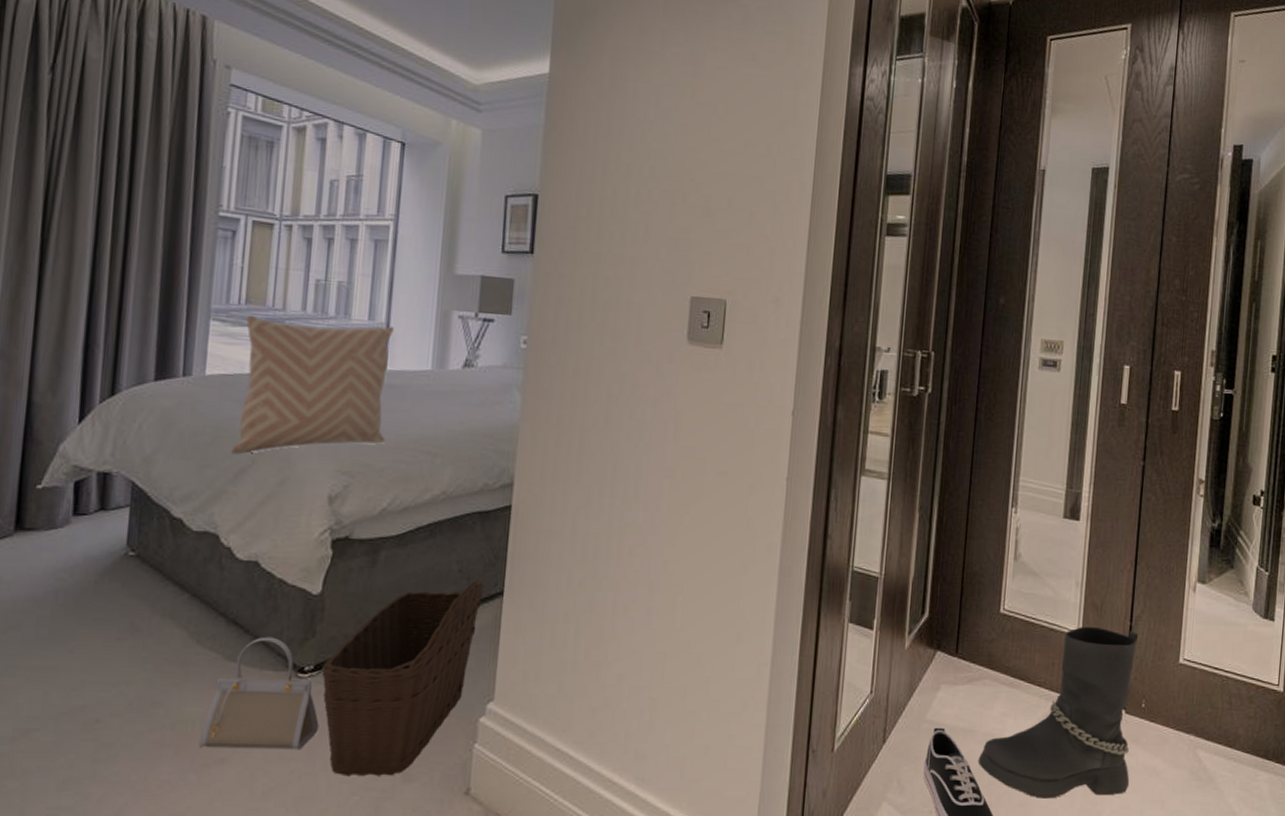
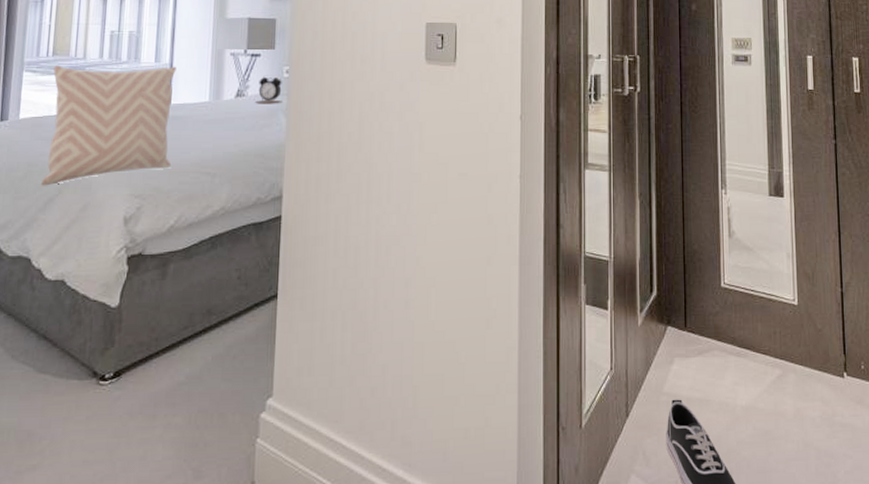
handbag: present [198,636,319,750] -> none [13,348,119,456]
wicker basket: present [322,578,485,777] -> none [120,283,261,477]
alarm clock: none [486,344,519,378] -> present [255,75,283,104]
boot: present [977,626,1139,799] -> none [715,294,859,463]

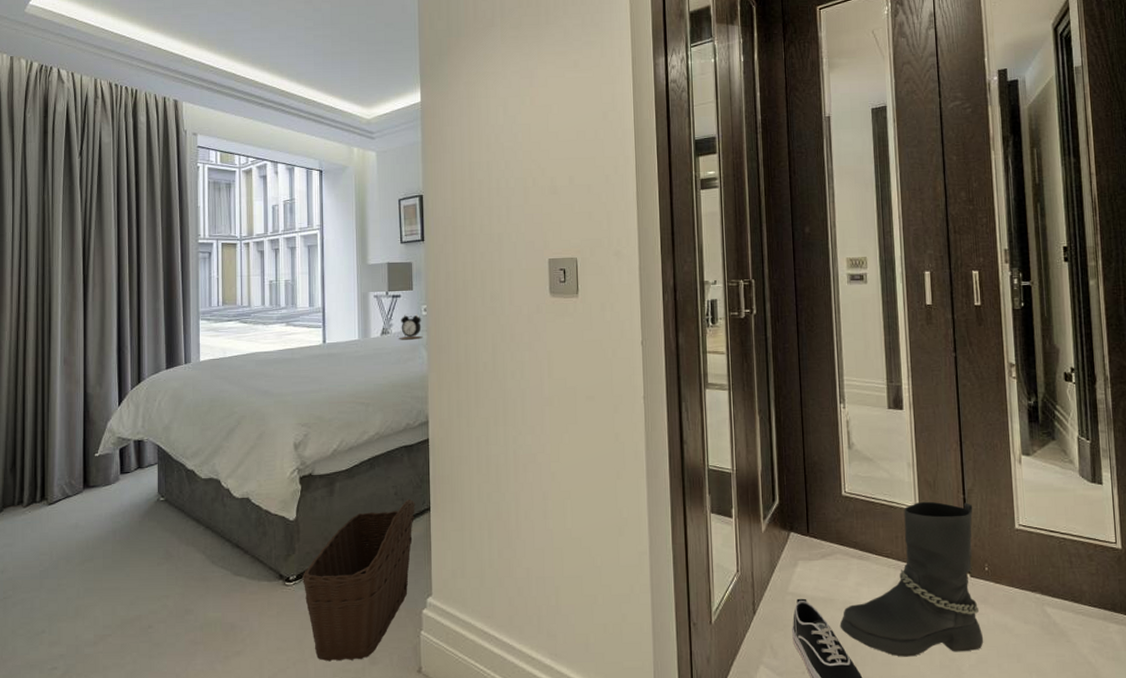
pillow: present [40,65,176,186] -> none [222,309,331,418]
wicker basket: none [120,283,261,477] -> present [302,498,415,662]
boot: none [715,294,859,463] -> present [839,501,984,657]

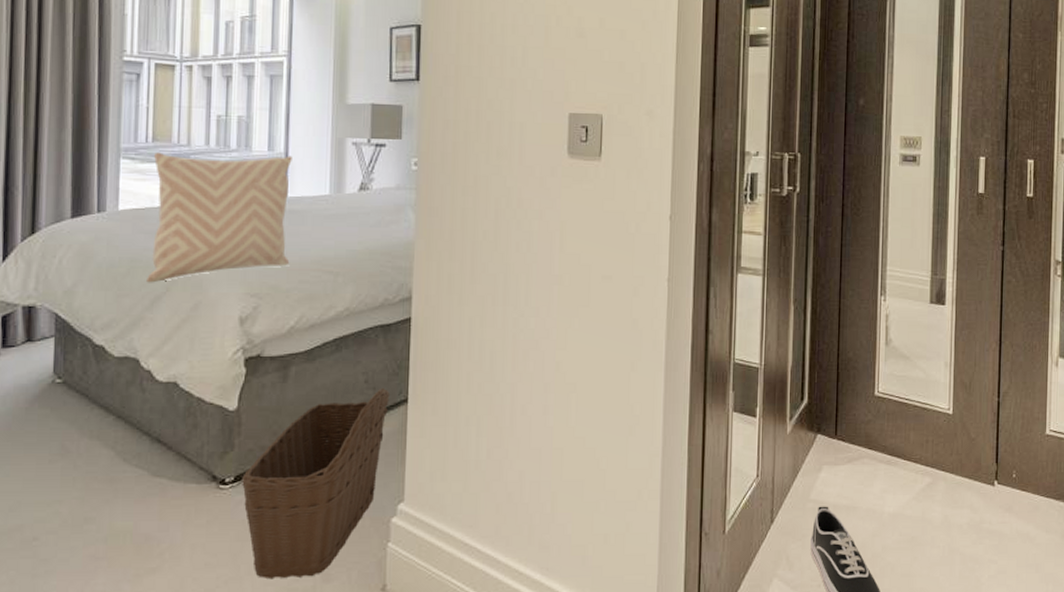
pillow: none [222,309,331,418] -> present [145,152,292,283]
alarm clock: present [399,313,423,340] -> none [381,167,411,199]
boot: present [839,501,984,657] -> none [861,404,1007,568]

